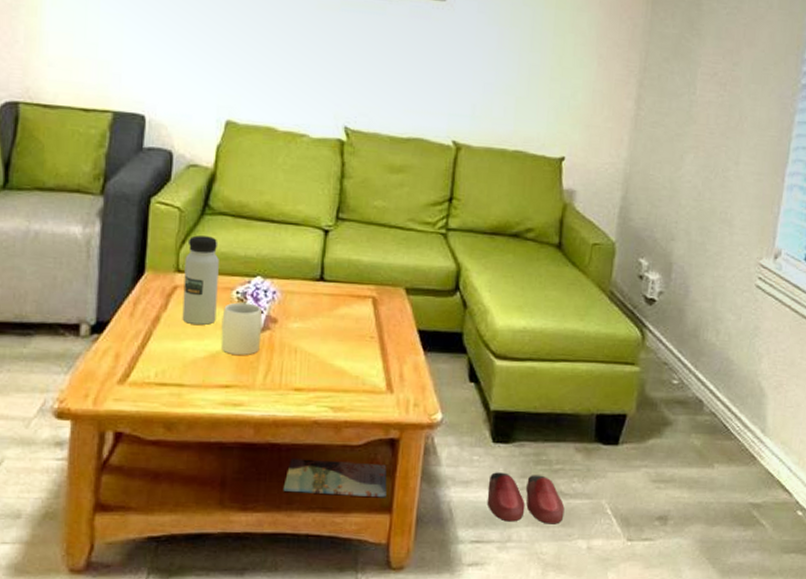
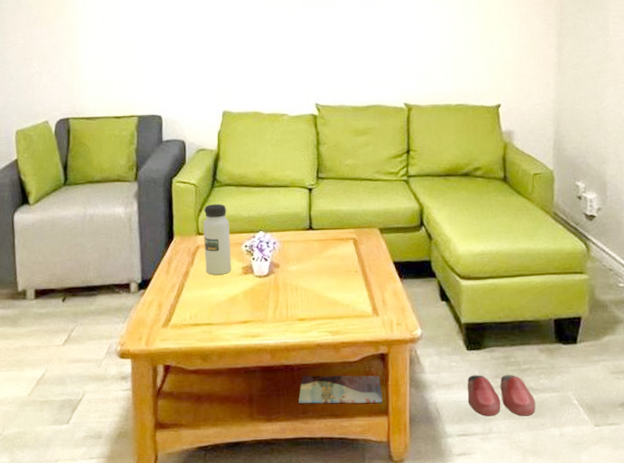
mug: present [220,302,263,355] -> none [236,253,269,296]

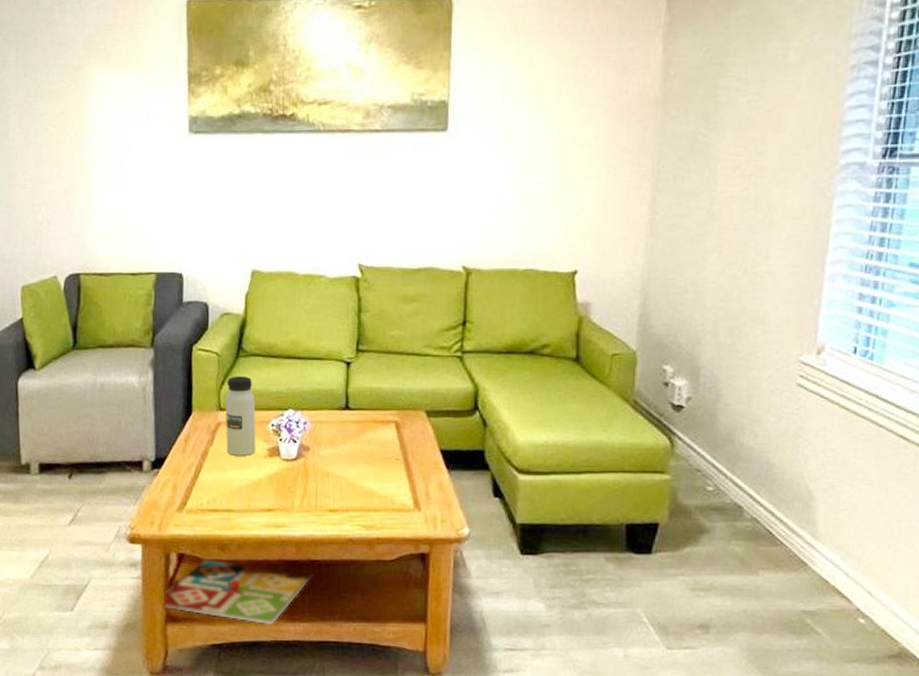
gameboard: none [153,369,287,426] -> present [164,559,313,625]
magazine: present [298,375,383,404] -> none [325,573,420,609]
slippers: present [468,375,536,416] -> none [520,583,598,633]

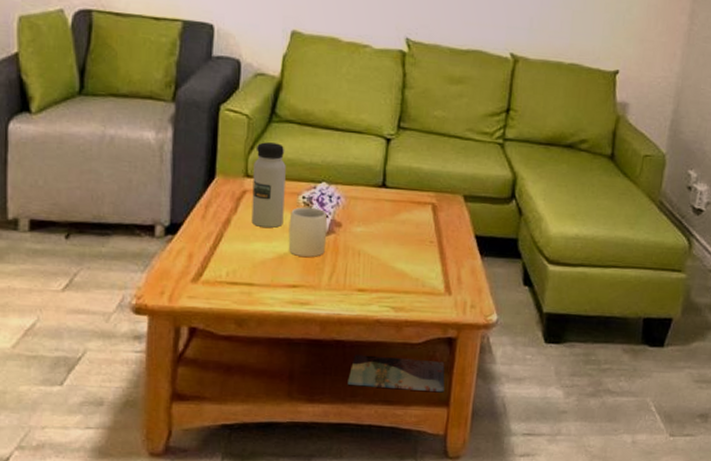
gameboard: present [164,559,313,625] -> none [170,334,337,406]
mug: none [261,434,297,481] -> present [288,206,328,257]
magazine: none [325,573,420,609] -> present [347,354,445,393]

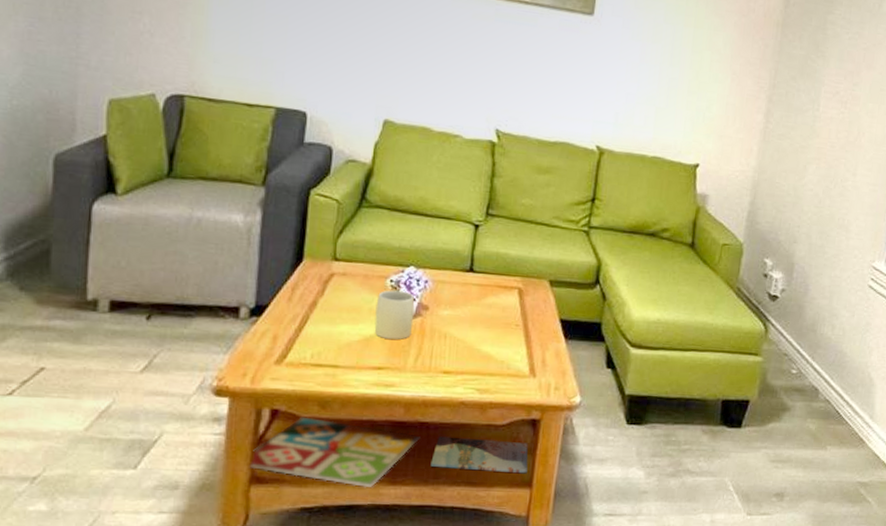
gameboard: none [170,334,337,406] -> present [249,416,421,488]
water bottle: present [251,142,286,228] -> none [338,226,375,310]

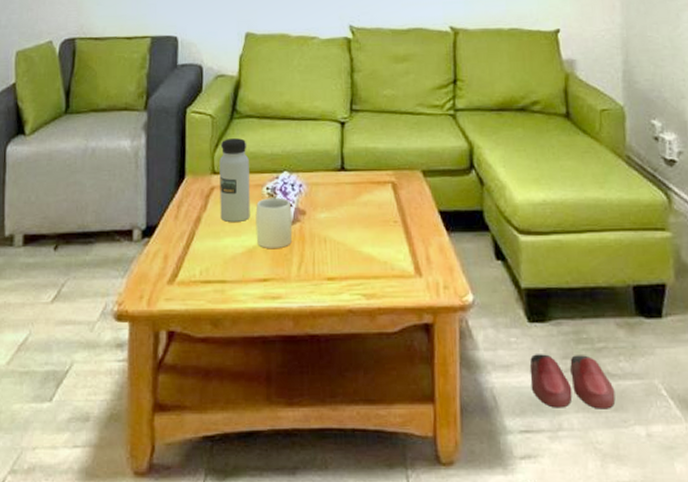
gameboard: present [249,416,421,488] -> none [152,337,312,412]
water bottle: none [338,226,375,310] -> present [219,138,250,222]
magazine: present [430,436,528,474] -> none [325,349,427,387]
slippers: none [621,451,691,500] -> present [530,354,616,409]

